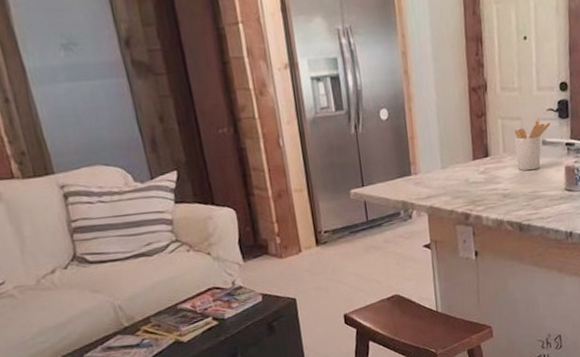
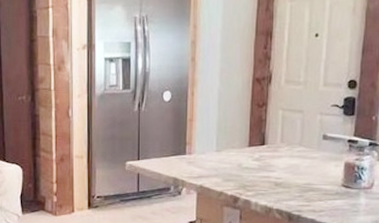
utensil holder: present [514,118,551,171] -> none [293,113,334,163]

